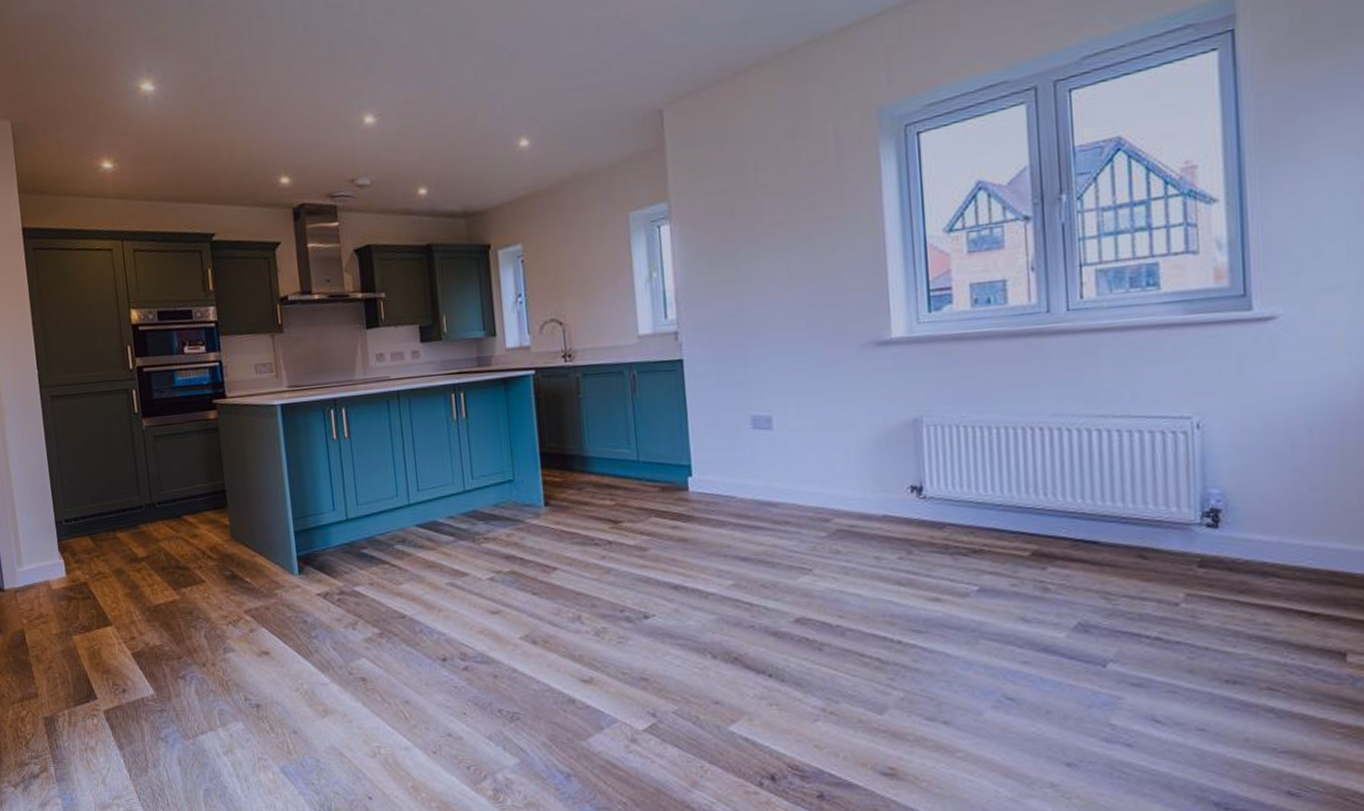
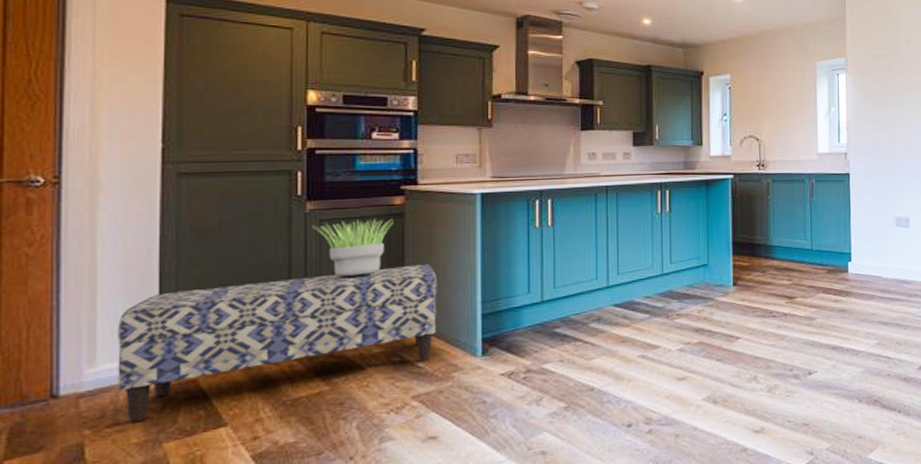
bench: none [31,479,257,617] -> present [117,264,438,423]
potted plant: none [149,433,211,492] -> present [312,218,394,278]

